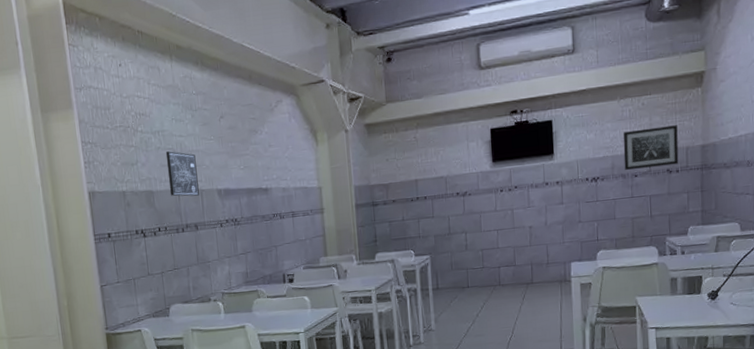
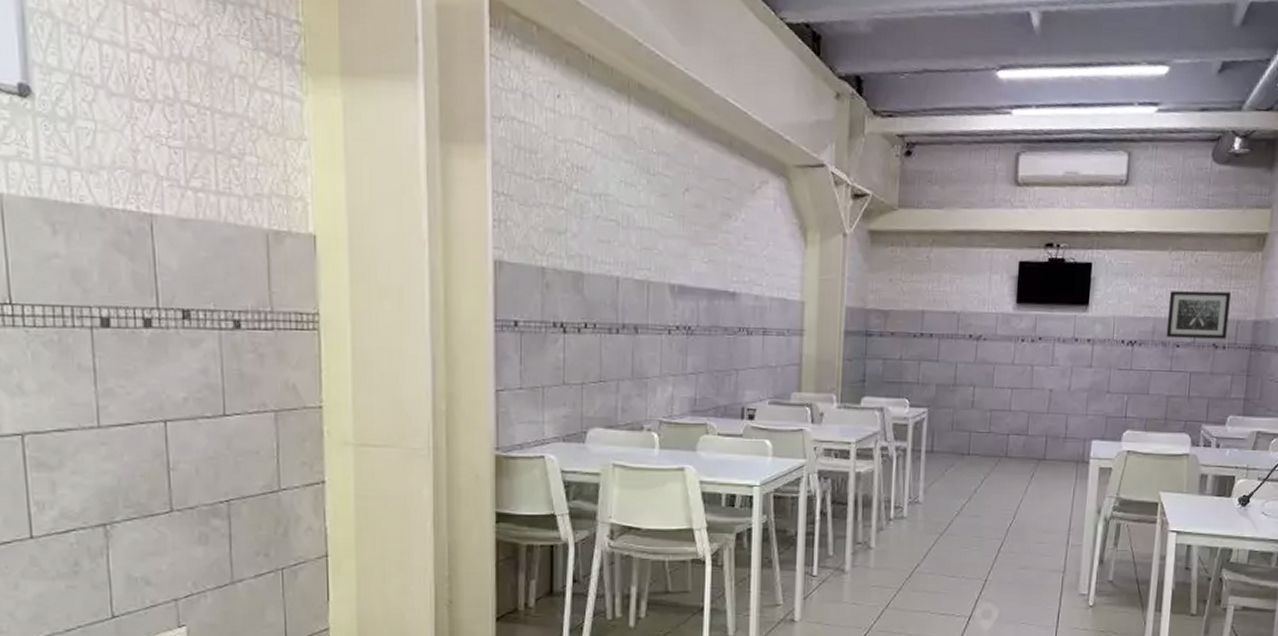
wall art: present [165,151,199,197] -> none [605,223,646,288]

